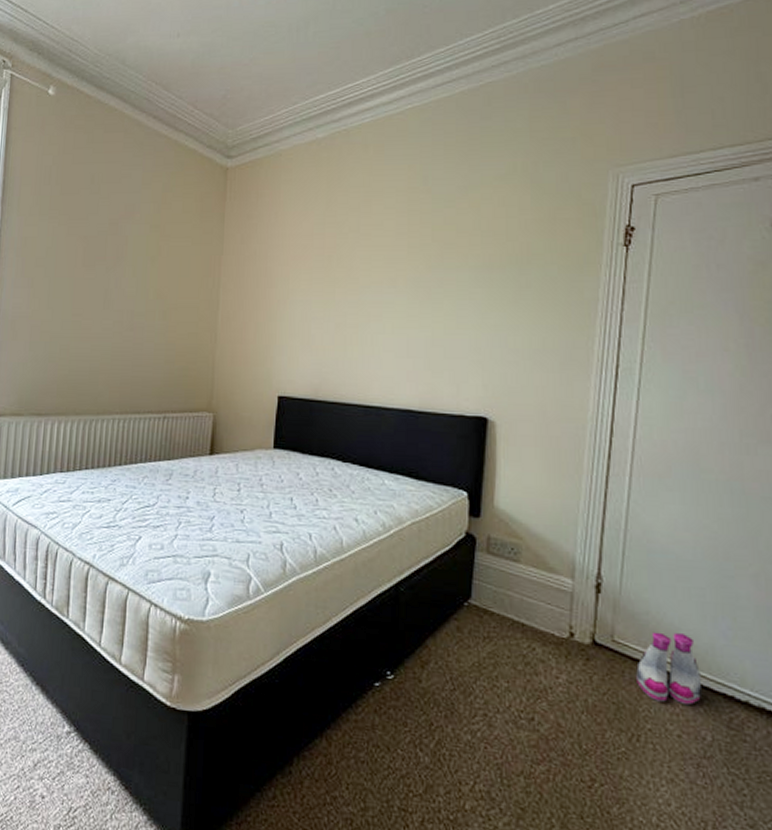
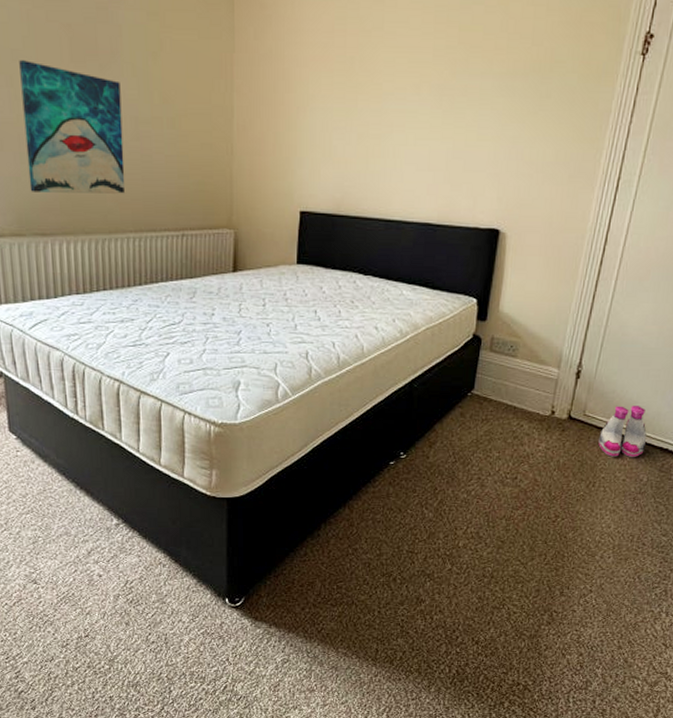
wall art: none [33,266,122,379] -> present [19,60,125,195]

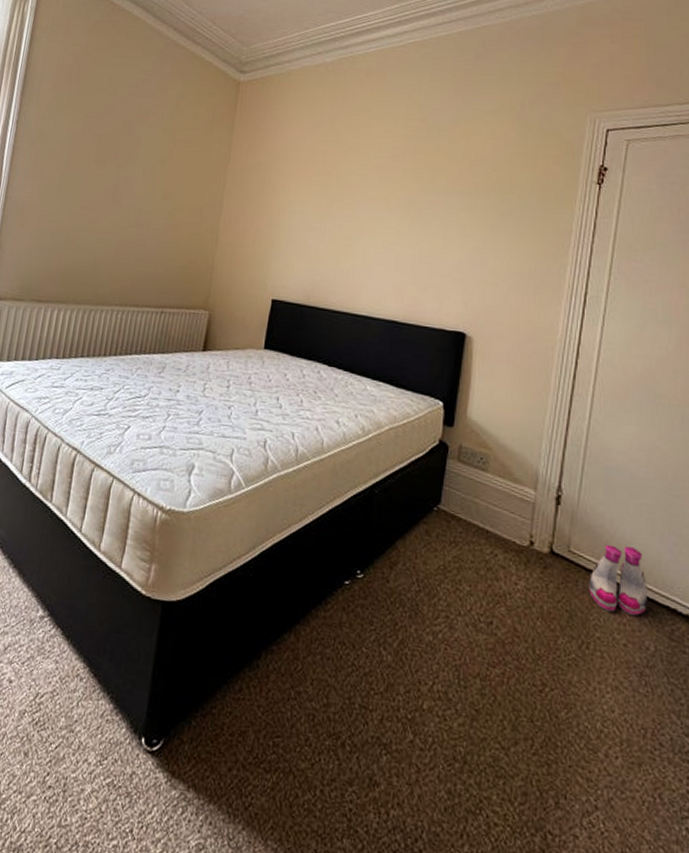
wall art: present [19,60,125,195] -> none [38,159,131,272]

